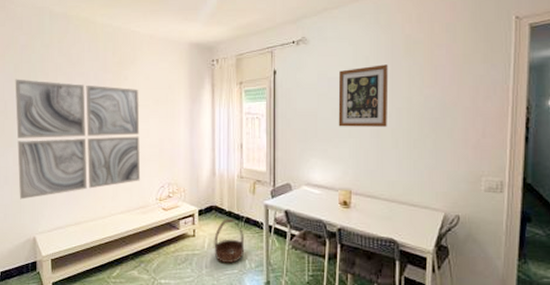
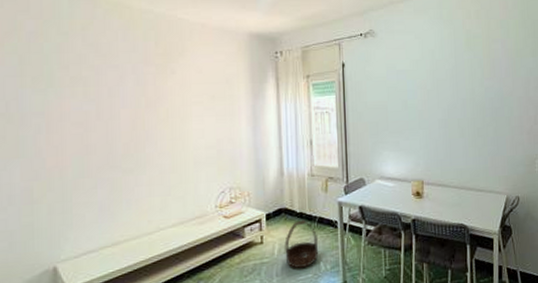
wall art: present [15,79,141,200] -> none [20,73,196,222]
wall art: present [338,64,389,127] -> none [407,58,454,119]

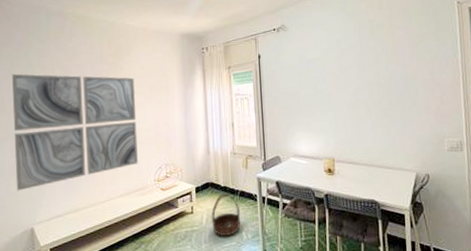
wall art: none [20,73,196,222] -> present [11,73,139,191]

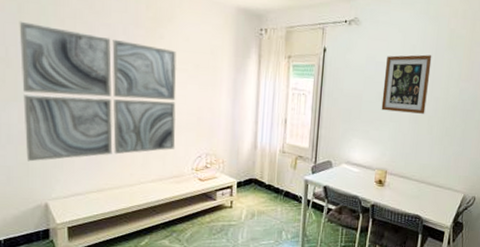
basket: present [211,193,240,237] -> none [251,192,282,235]
wall art: none [316,45,361,102] -> present [381,54,432,114]

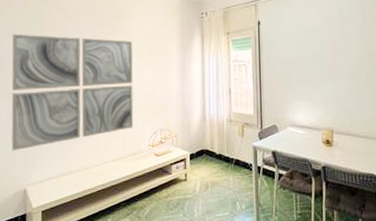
wall art: present [381,54,432,114] -> none [316,14,362,71]

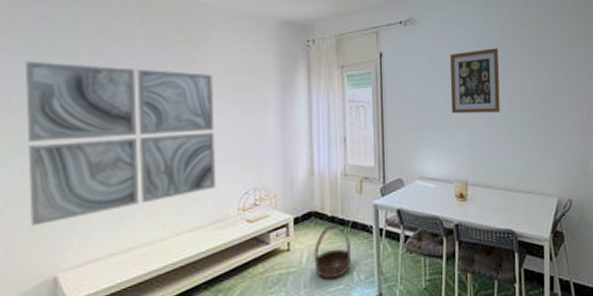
basket: none [205,161,234,207] -> present [314,224,351,279]
wall art: none [316,14,362,71] -> present [450,48,500,114]

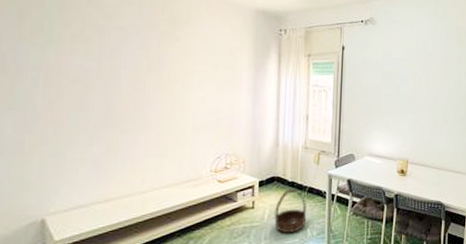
wall art: present [24,60,217,227] -> none [18,25,194,174]
wall art: present [450,48,500,114] -> none [399,50,443,105]

